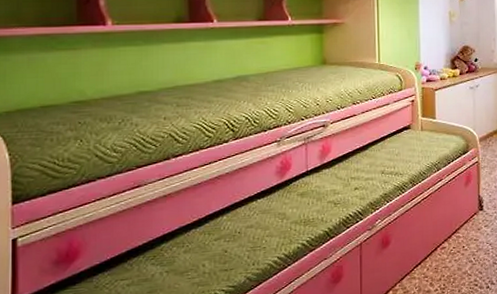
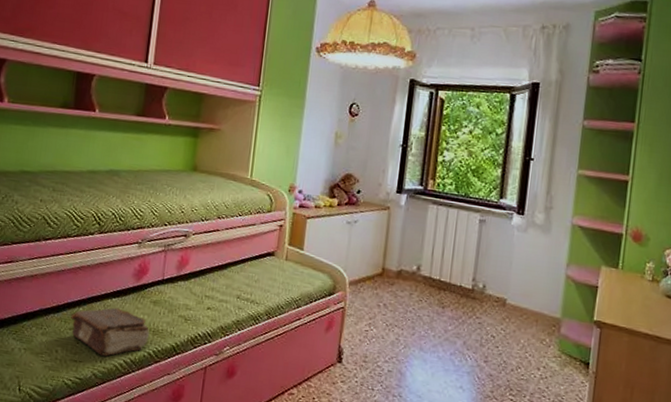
book: none [215,208,301,258] -> present [71,307,150,357]

